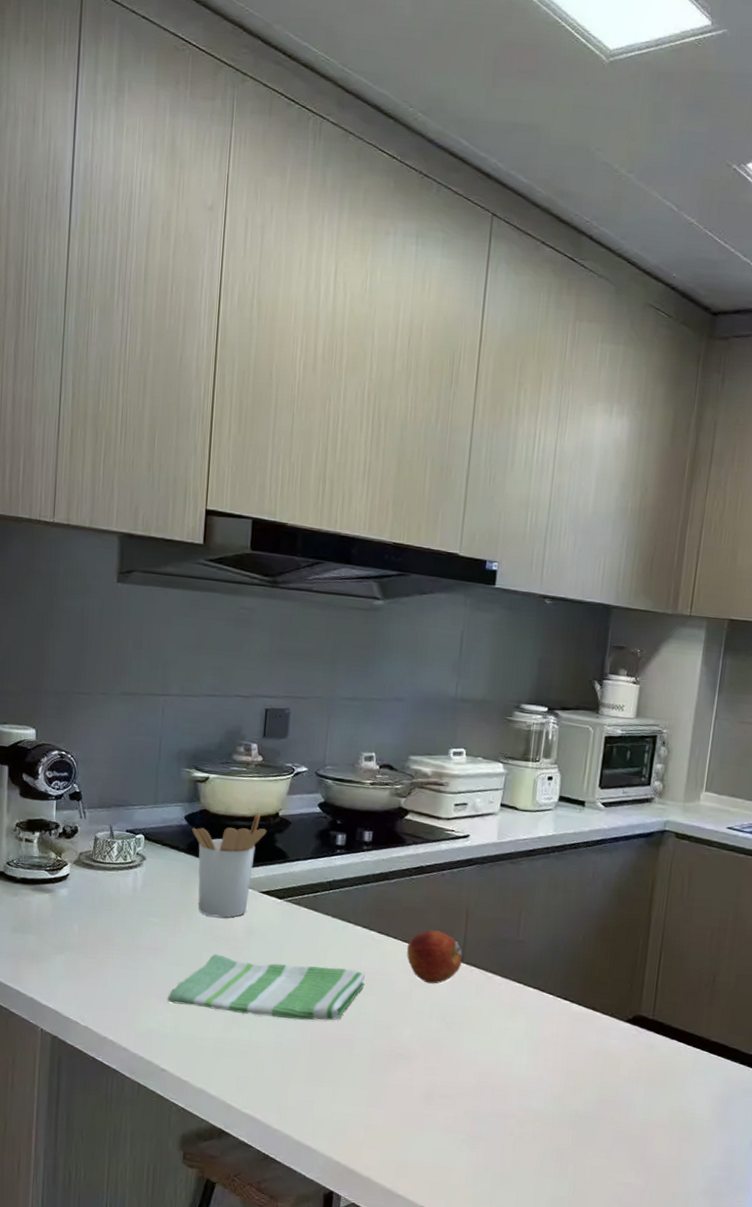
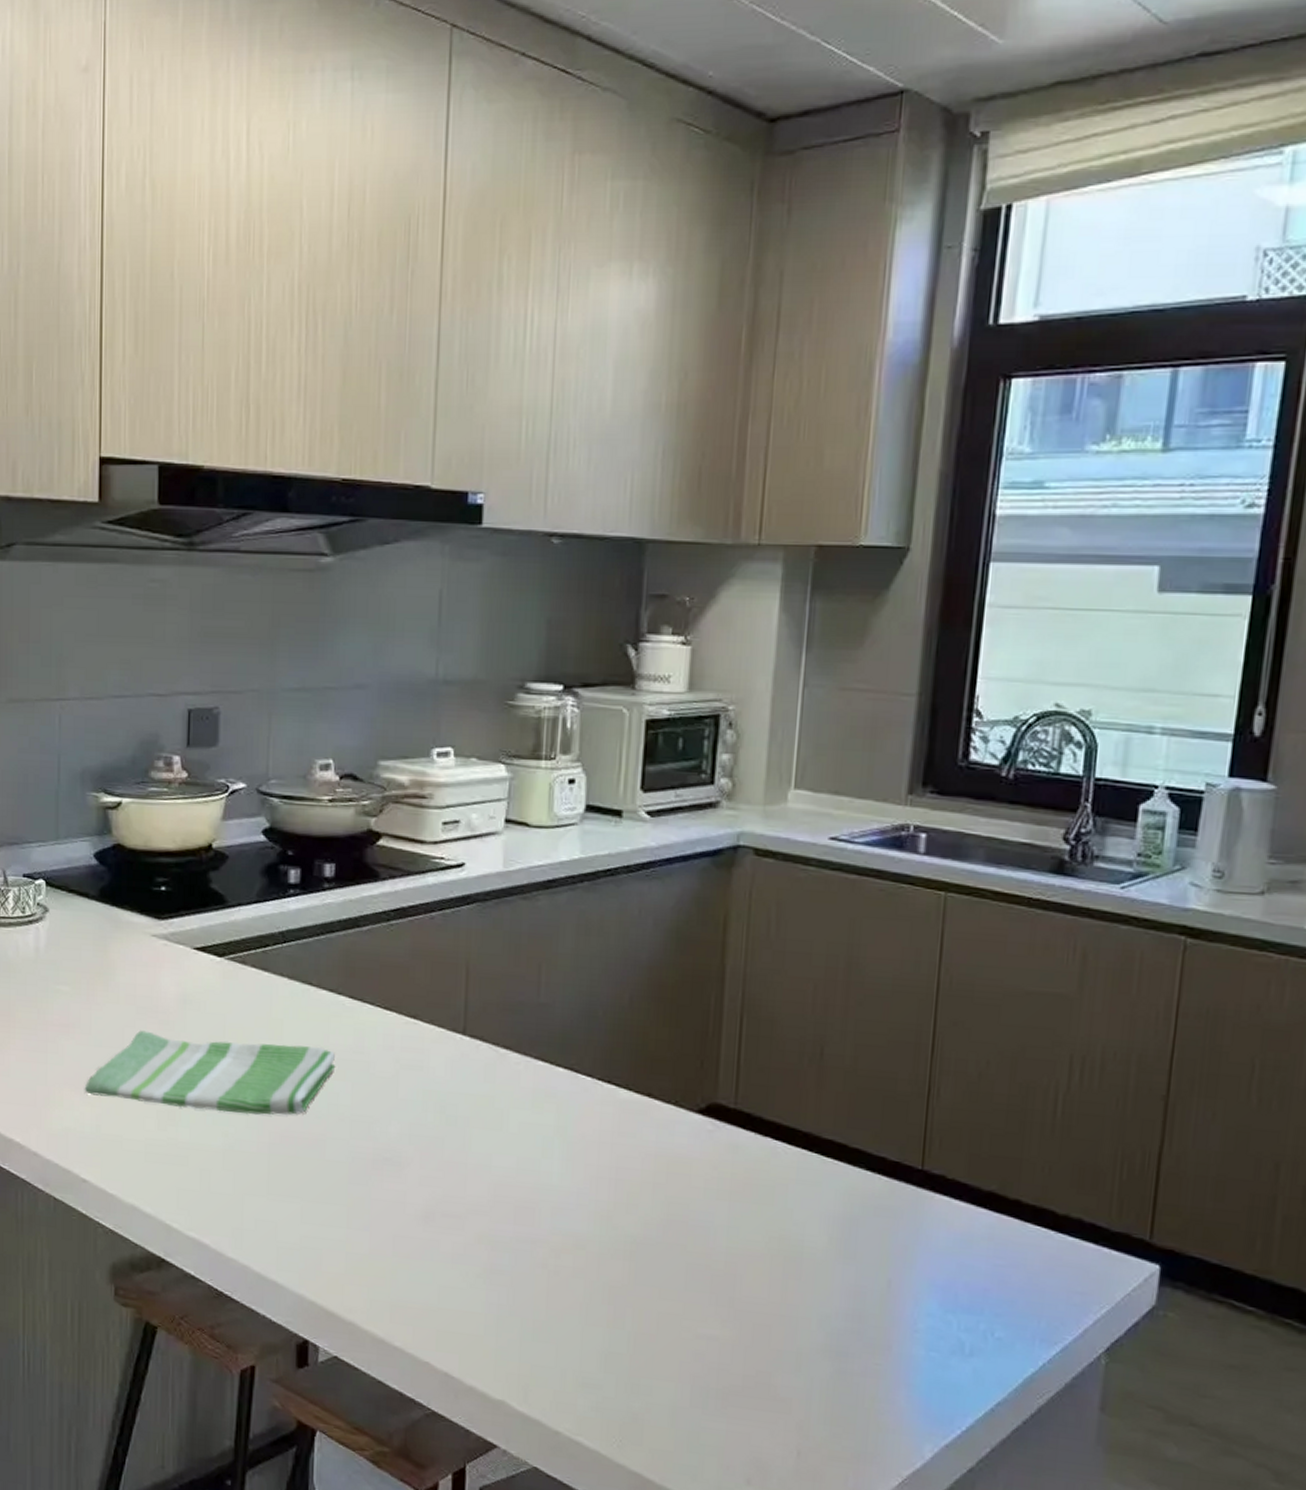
utensil holder: present [192,813,267,918] -> none [103,845,198,983]
fruit: present [406,930,462,984] -> none [388,992,463,1065]

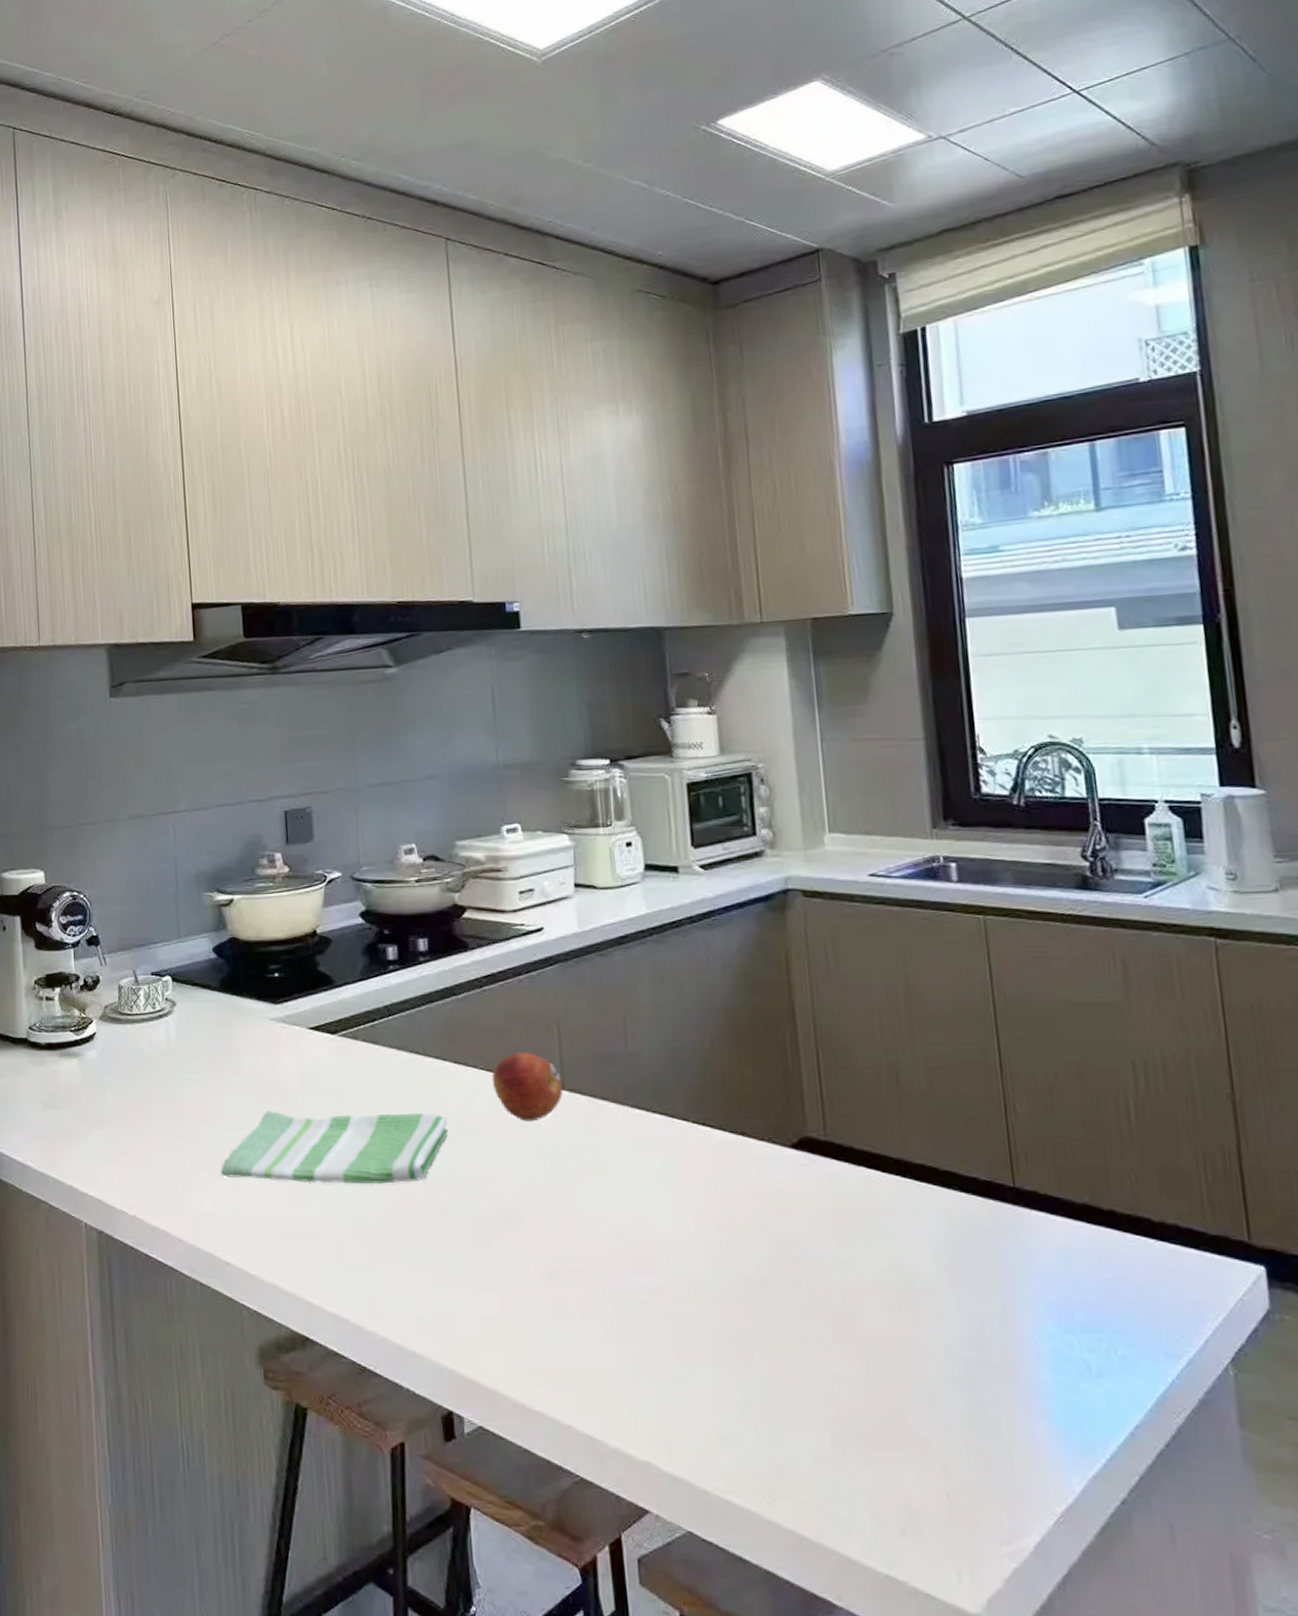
fruit: none [388,992,463,1065] -> present [491,1052,563,1122]

